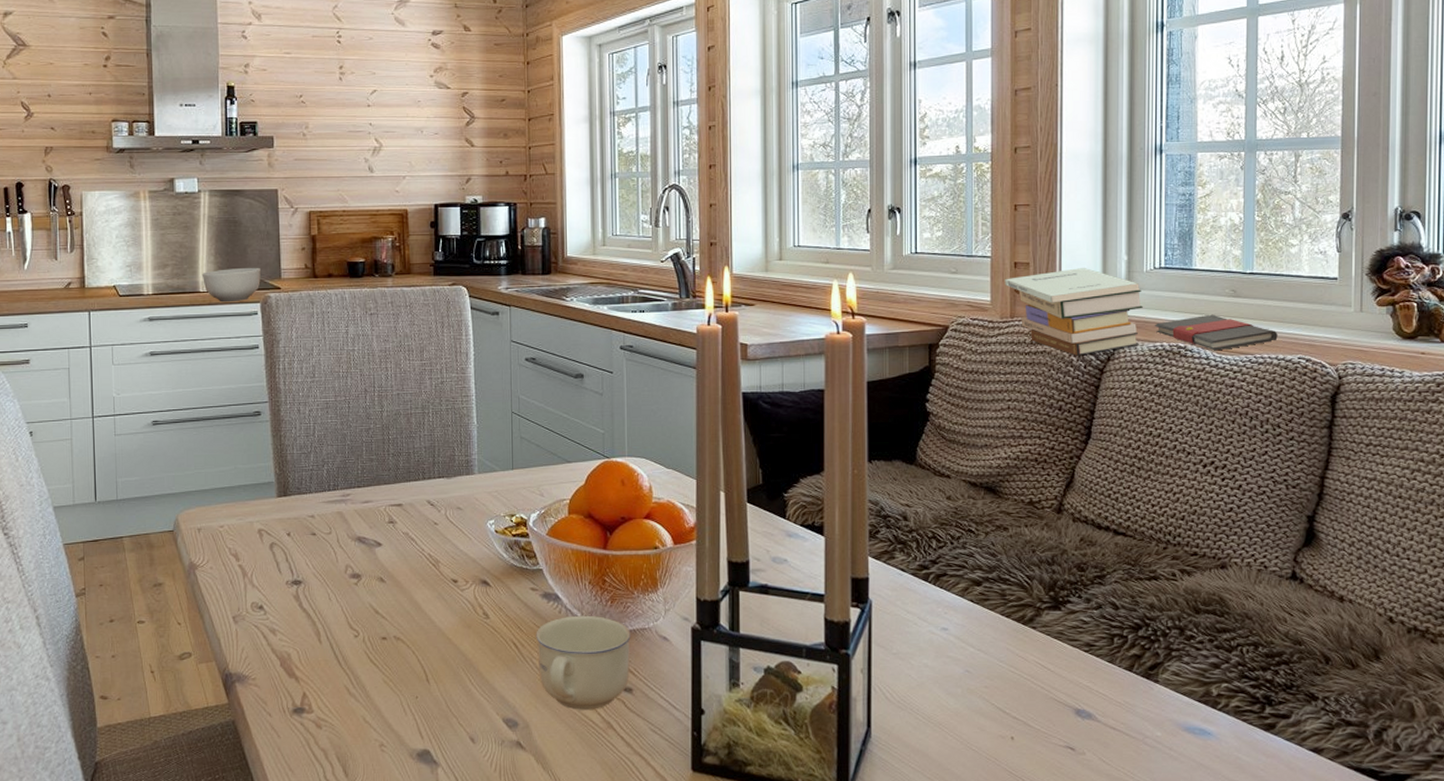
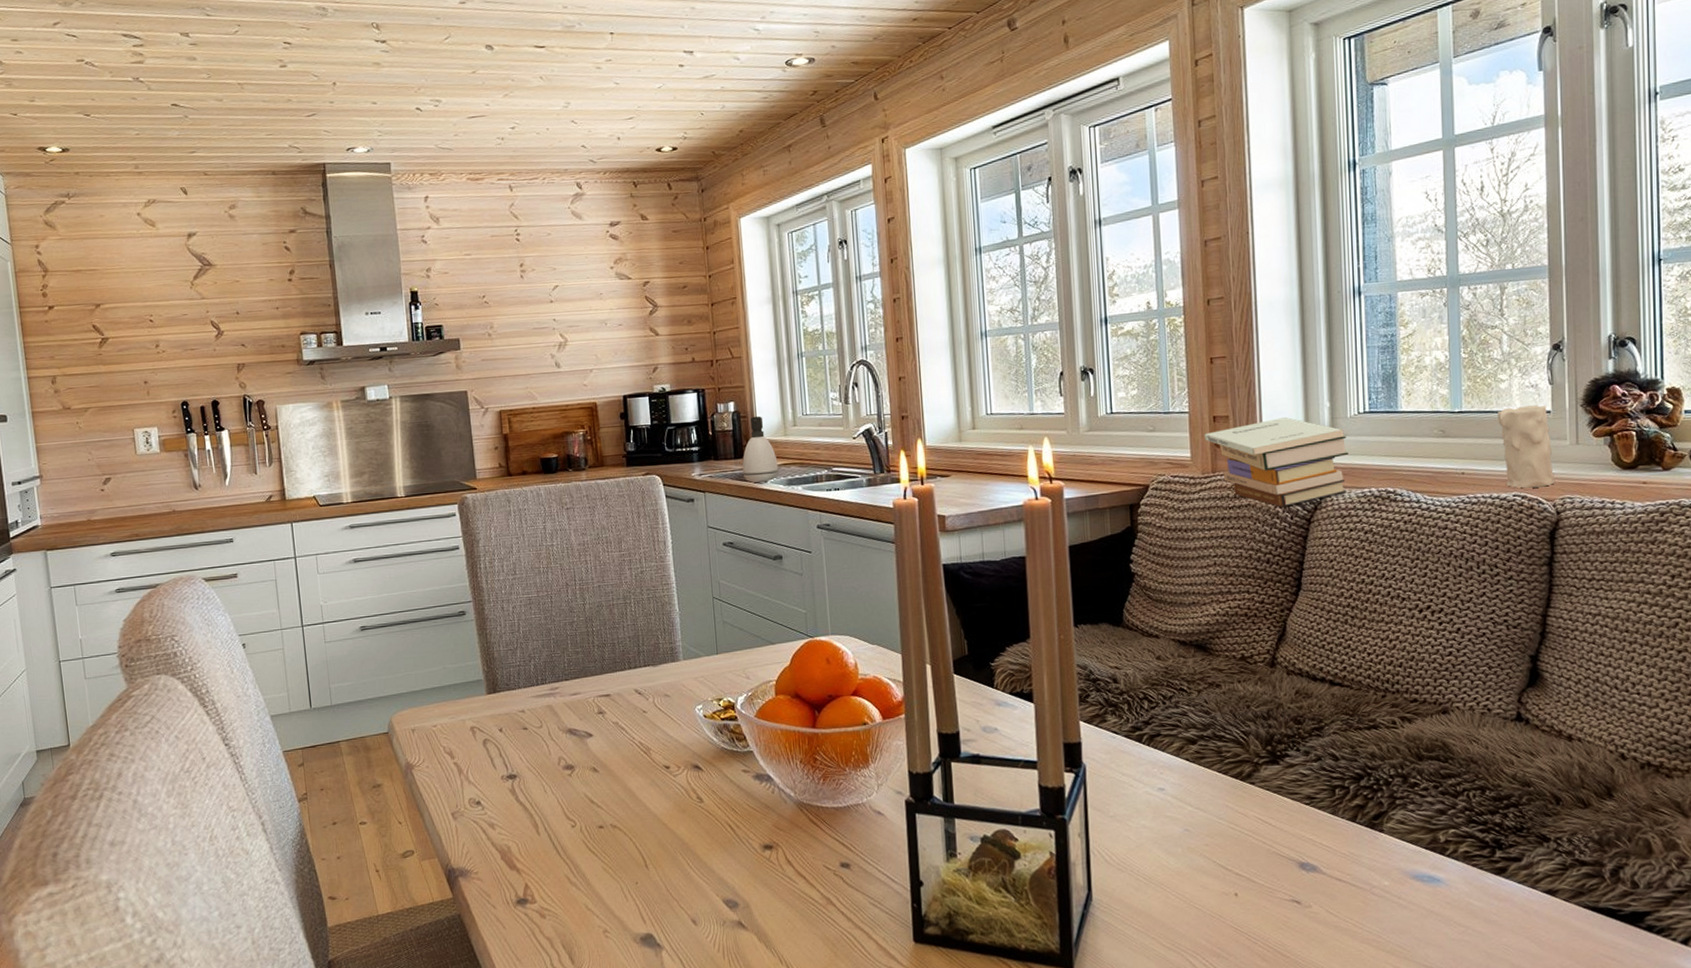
bowl: present [201,267,261,303] -> none [398,469,457,506]
cup: present [536,615,631,710] -> none [750,794,846,888]
soap dispenser: none [549,233,585,301] -> present [742,415,779,483]
book: present [1154,314,1278,351] -> none [1361,456,1491,494]
candle: none [1287,271,1339,352] -> present [1498,405,1555,489]

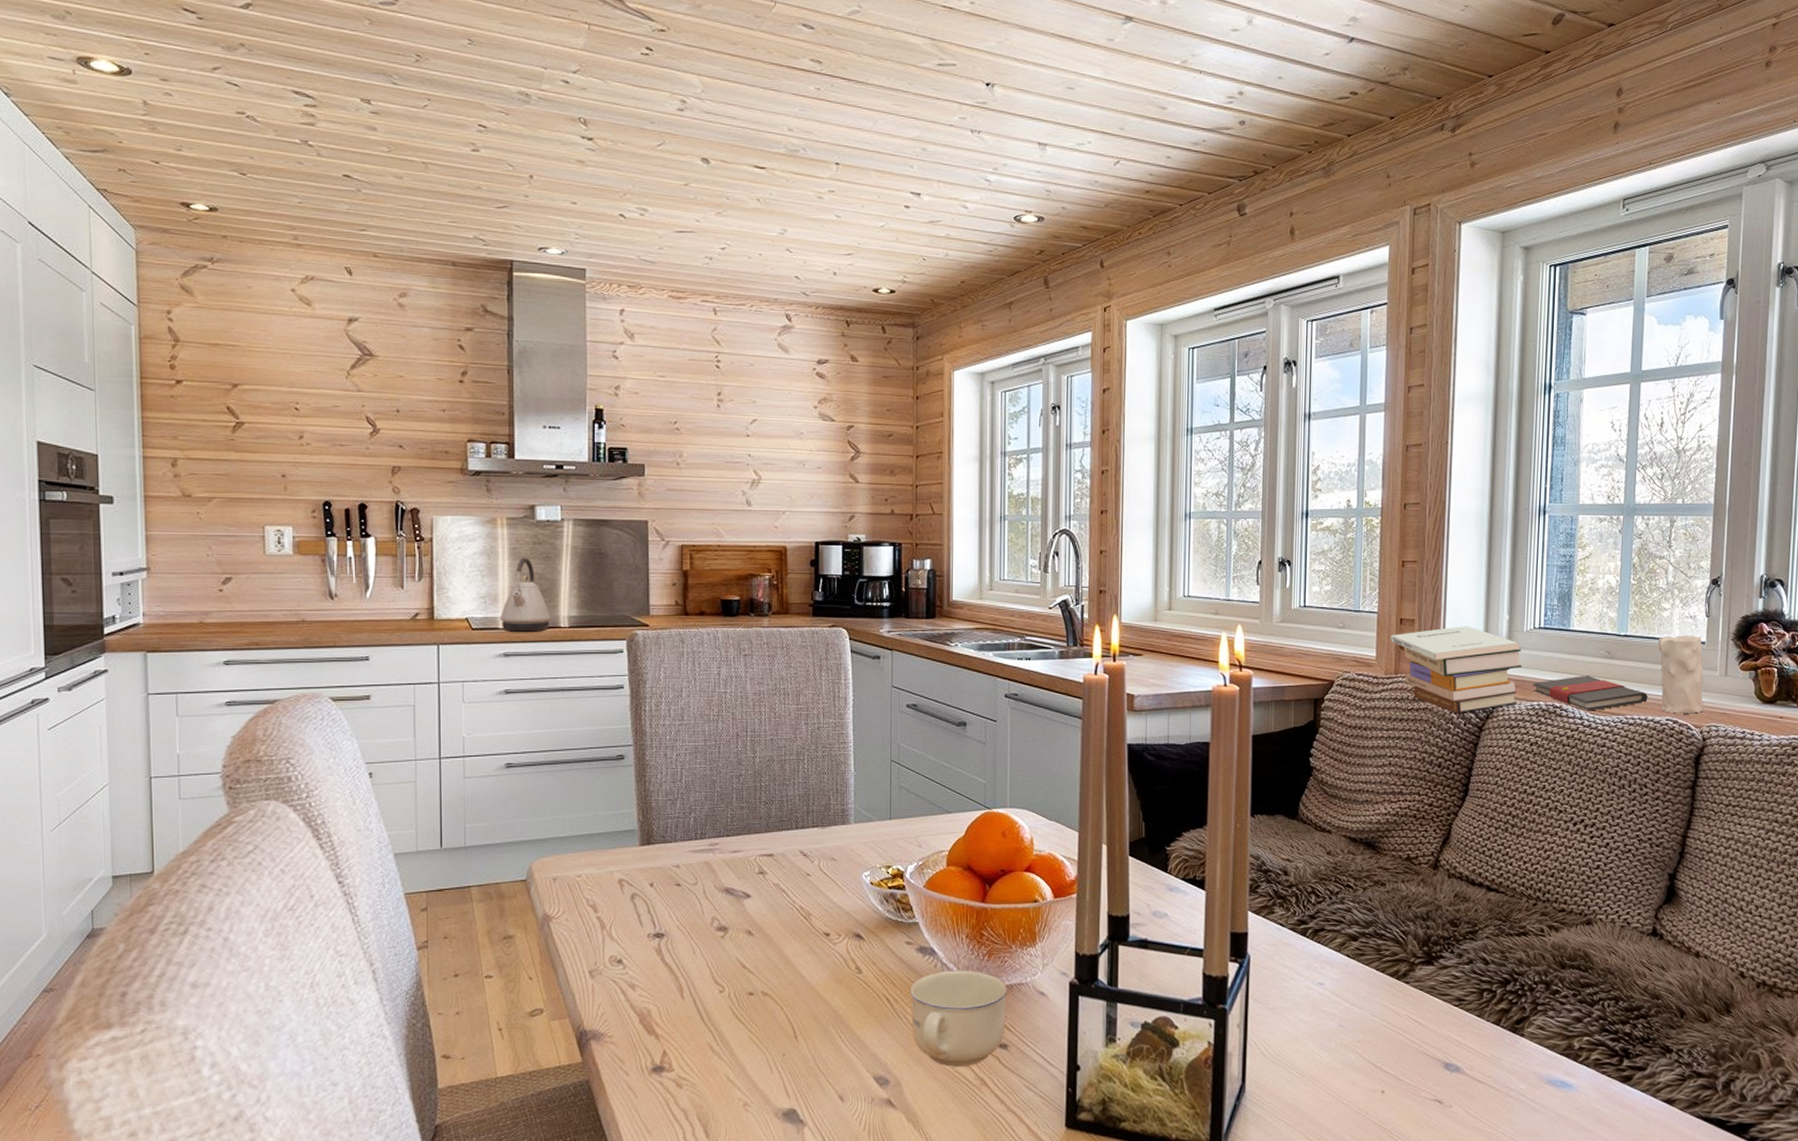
kettle: none [343,435,388,507] -> present [499,557,550,633]
soap dispenser: present [742,415,779,483] -> none [933,576,971,646]
cup: none [750,794,846,888] -> present [910,970,1007,1067]
book: none [1361,456,1491,494] -> present [1532,675,1648,711]

